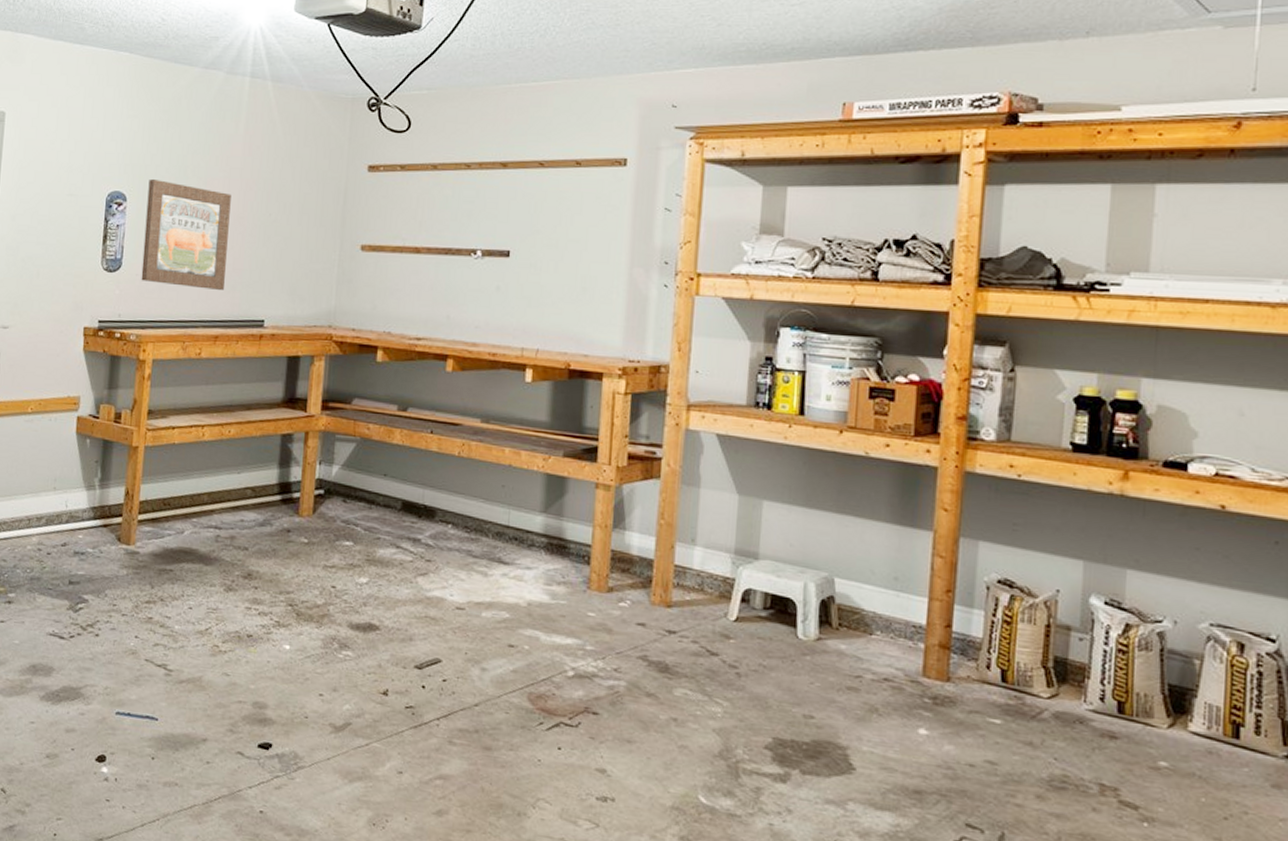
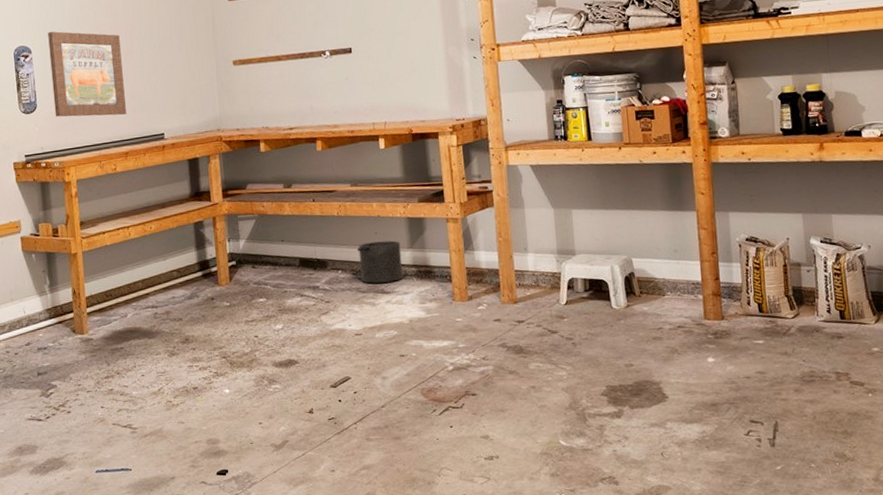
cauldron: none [475,495,532,551] -> present [357,240,403,284]

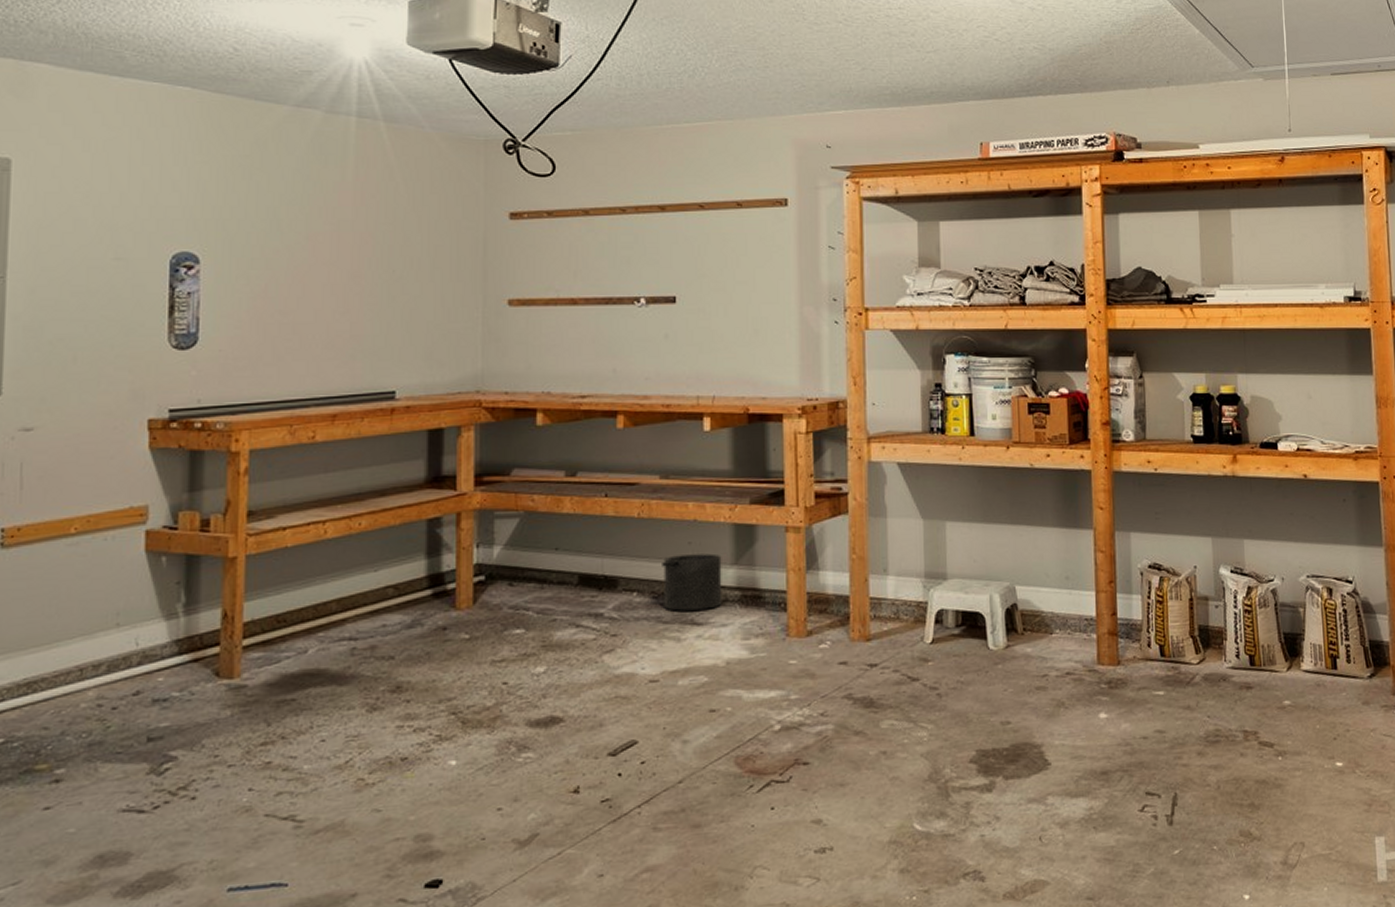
wall art: present [48,31,126,117] -> none [226,236,342,361]

